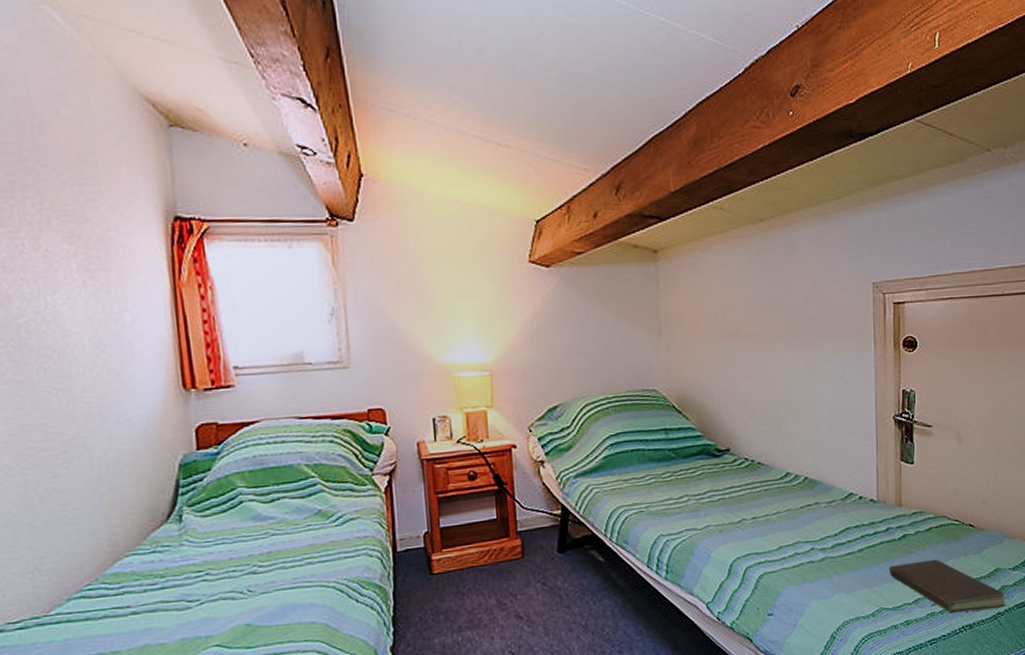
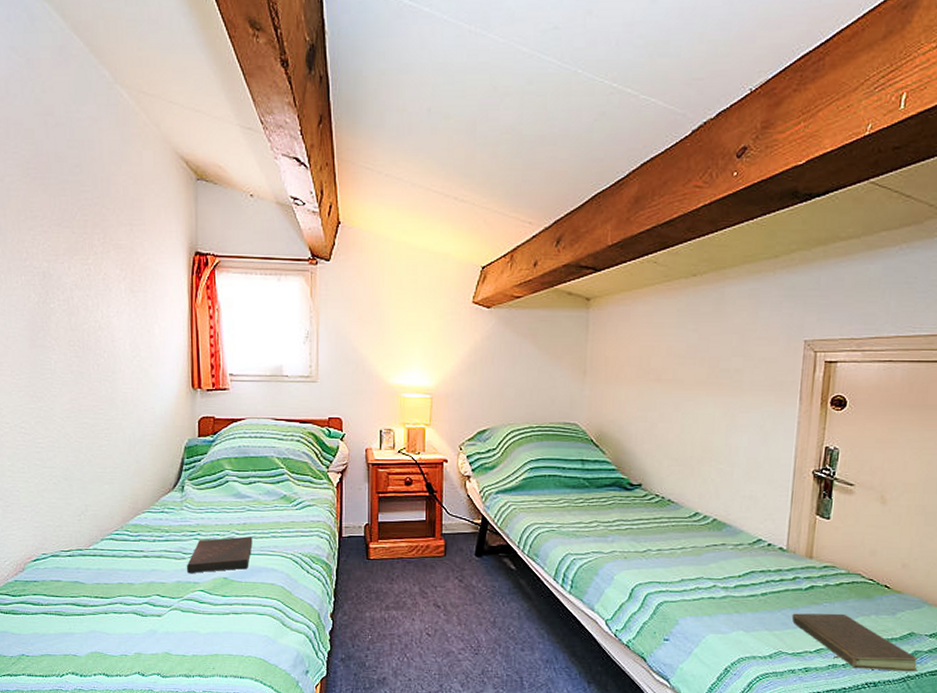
book: none [194,567,282,627] -> present [187,536,253,574]

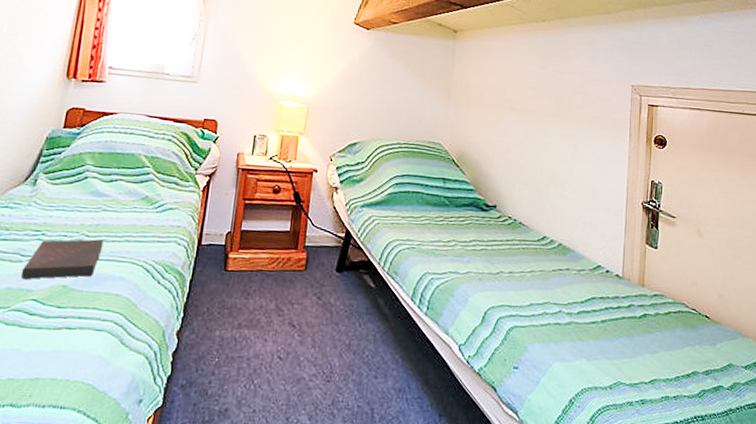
book: present [791,613,918,672] -> none [628,342,738,405]

